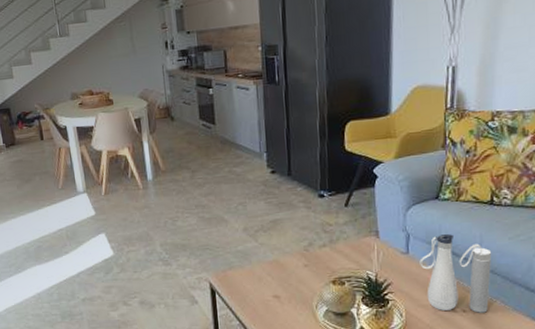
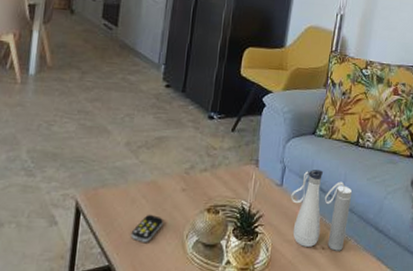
remote control: none [263,289,291,314] -> present [130,214,163,242]

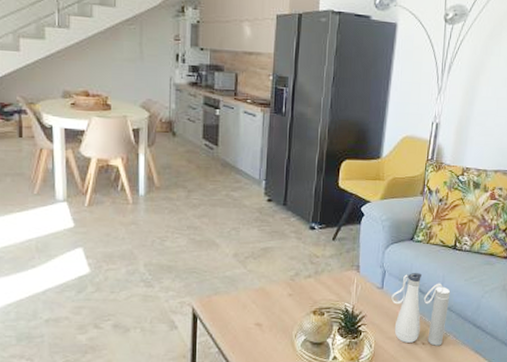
remote control: present [130,214,163,242] -> none [244,317,273,342]

